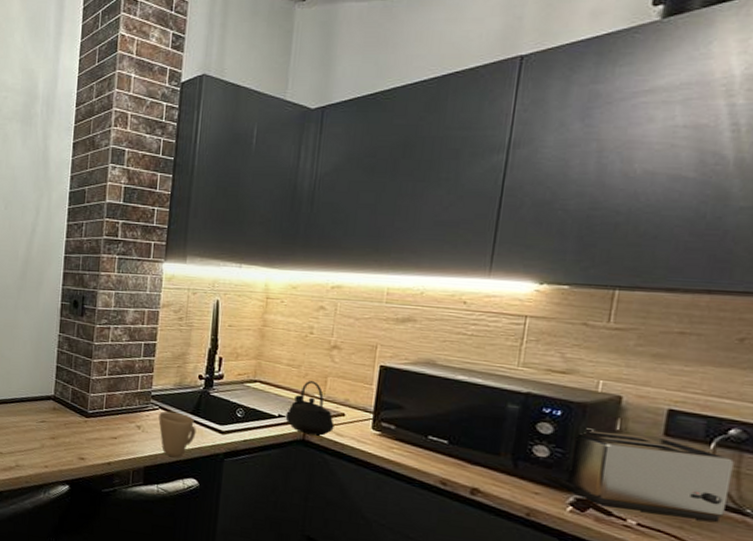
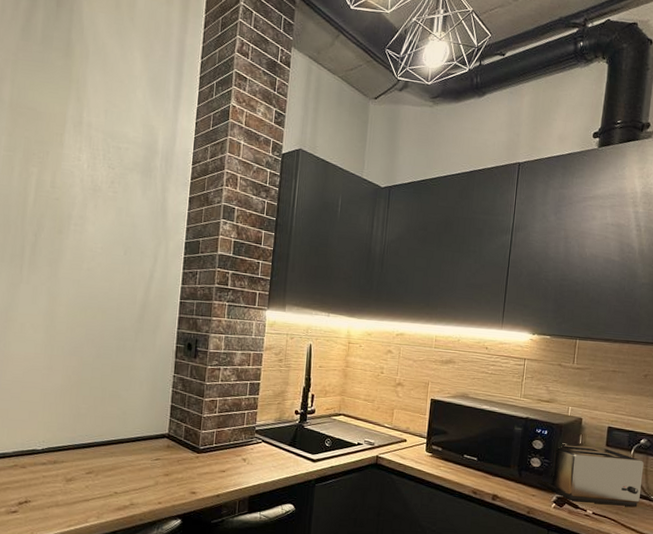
mug: present [158,411,196,458] -> none [261,444,293,486]
kettle: present [285,381,335,436] -> none [363,413,399,459]

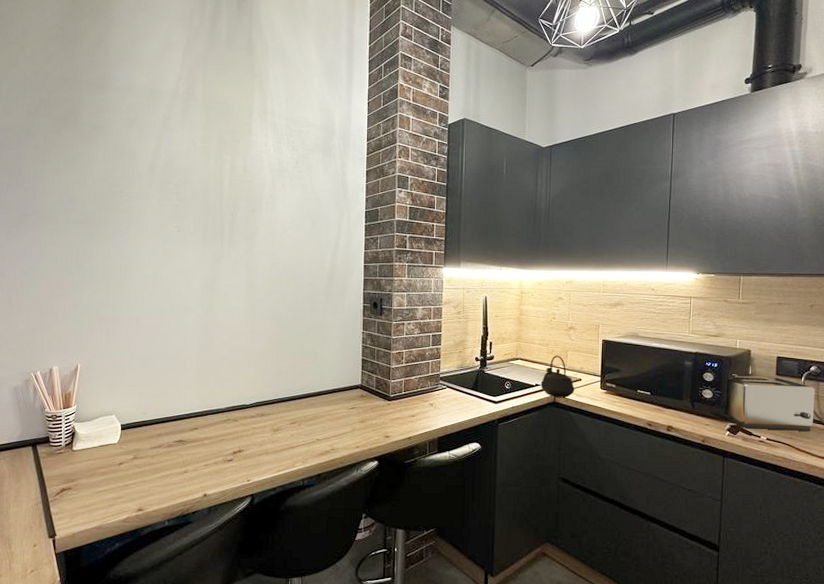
kettle: none [363,413,399,459] -> present [540,355,575,398]

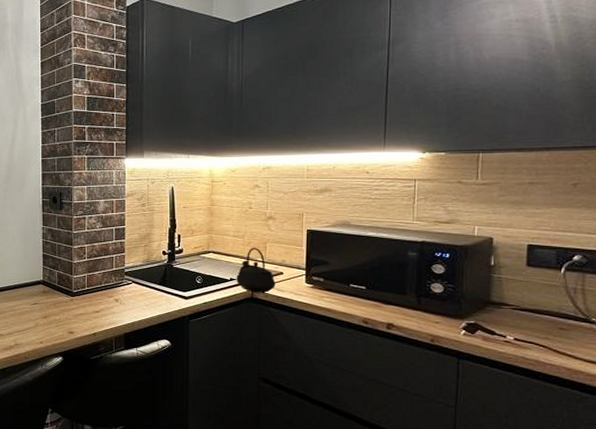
toaster: present [710,374,815,431] -> none [440,266,579,331]

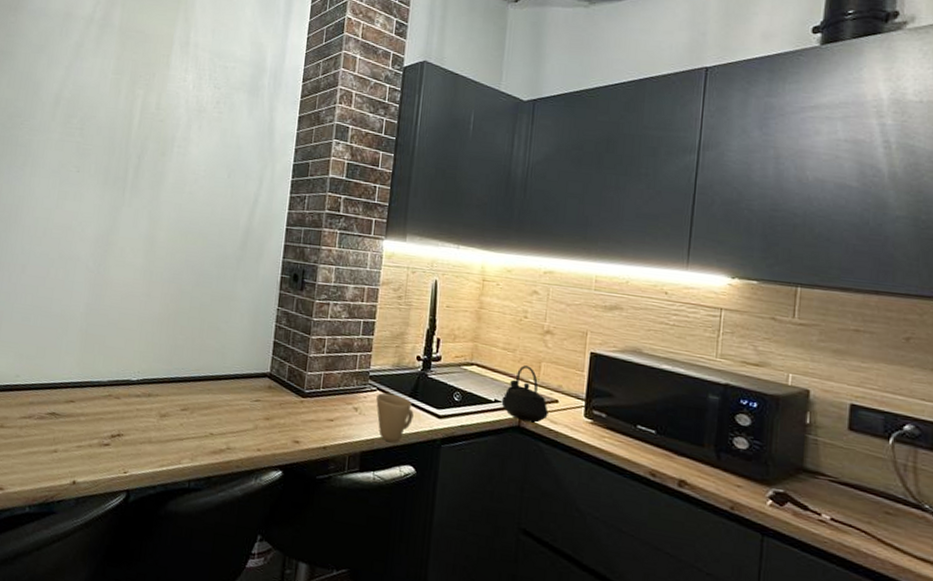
mug: none [133,284,165,324] -> present [376,392,414,443]

